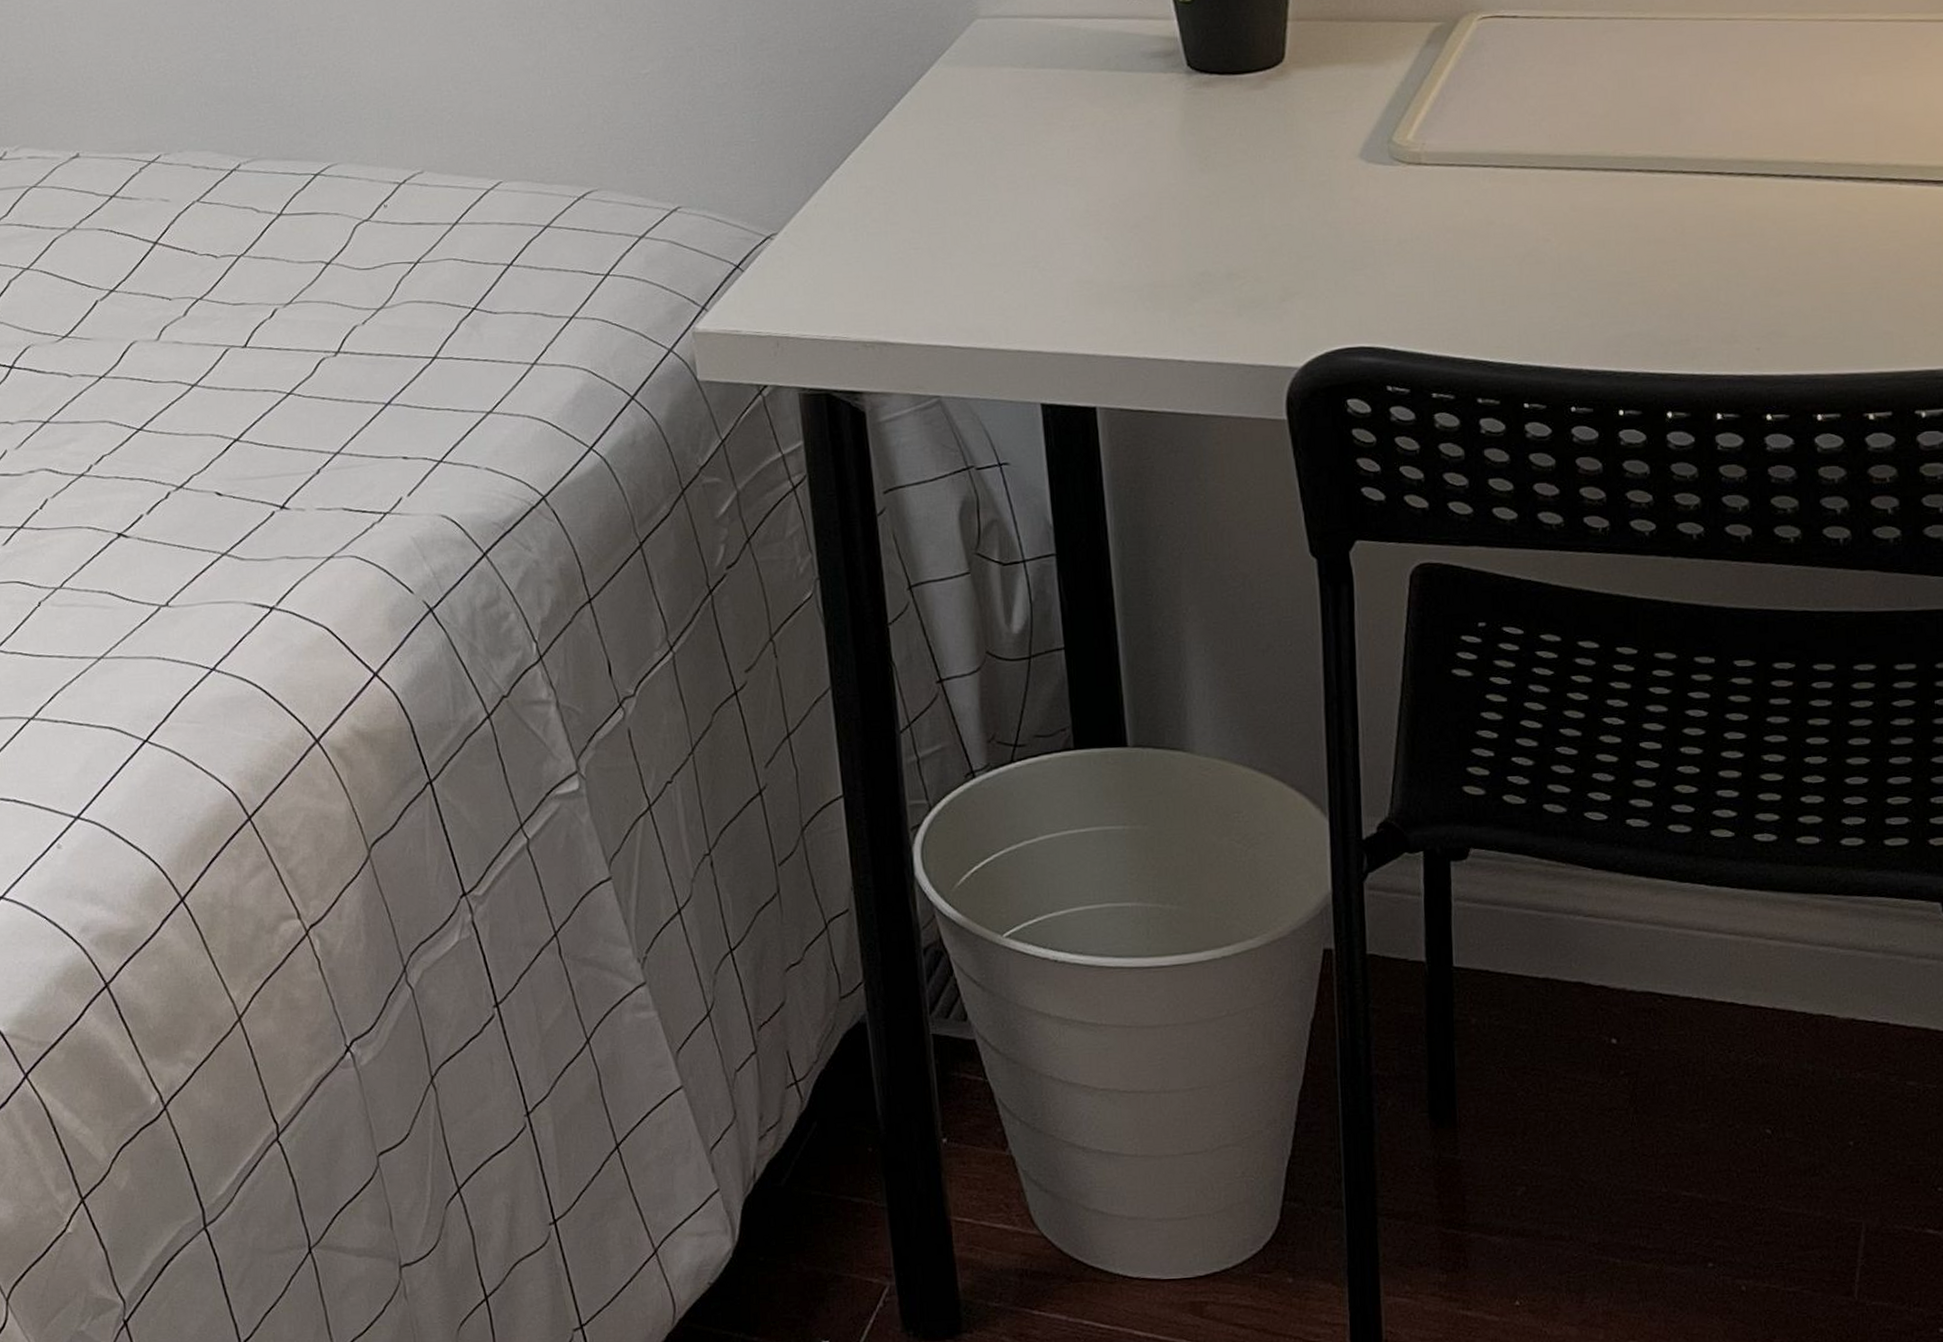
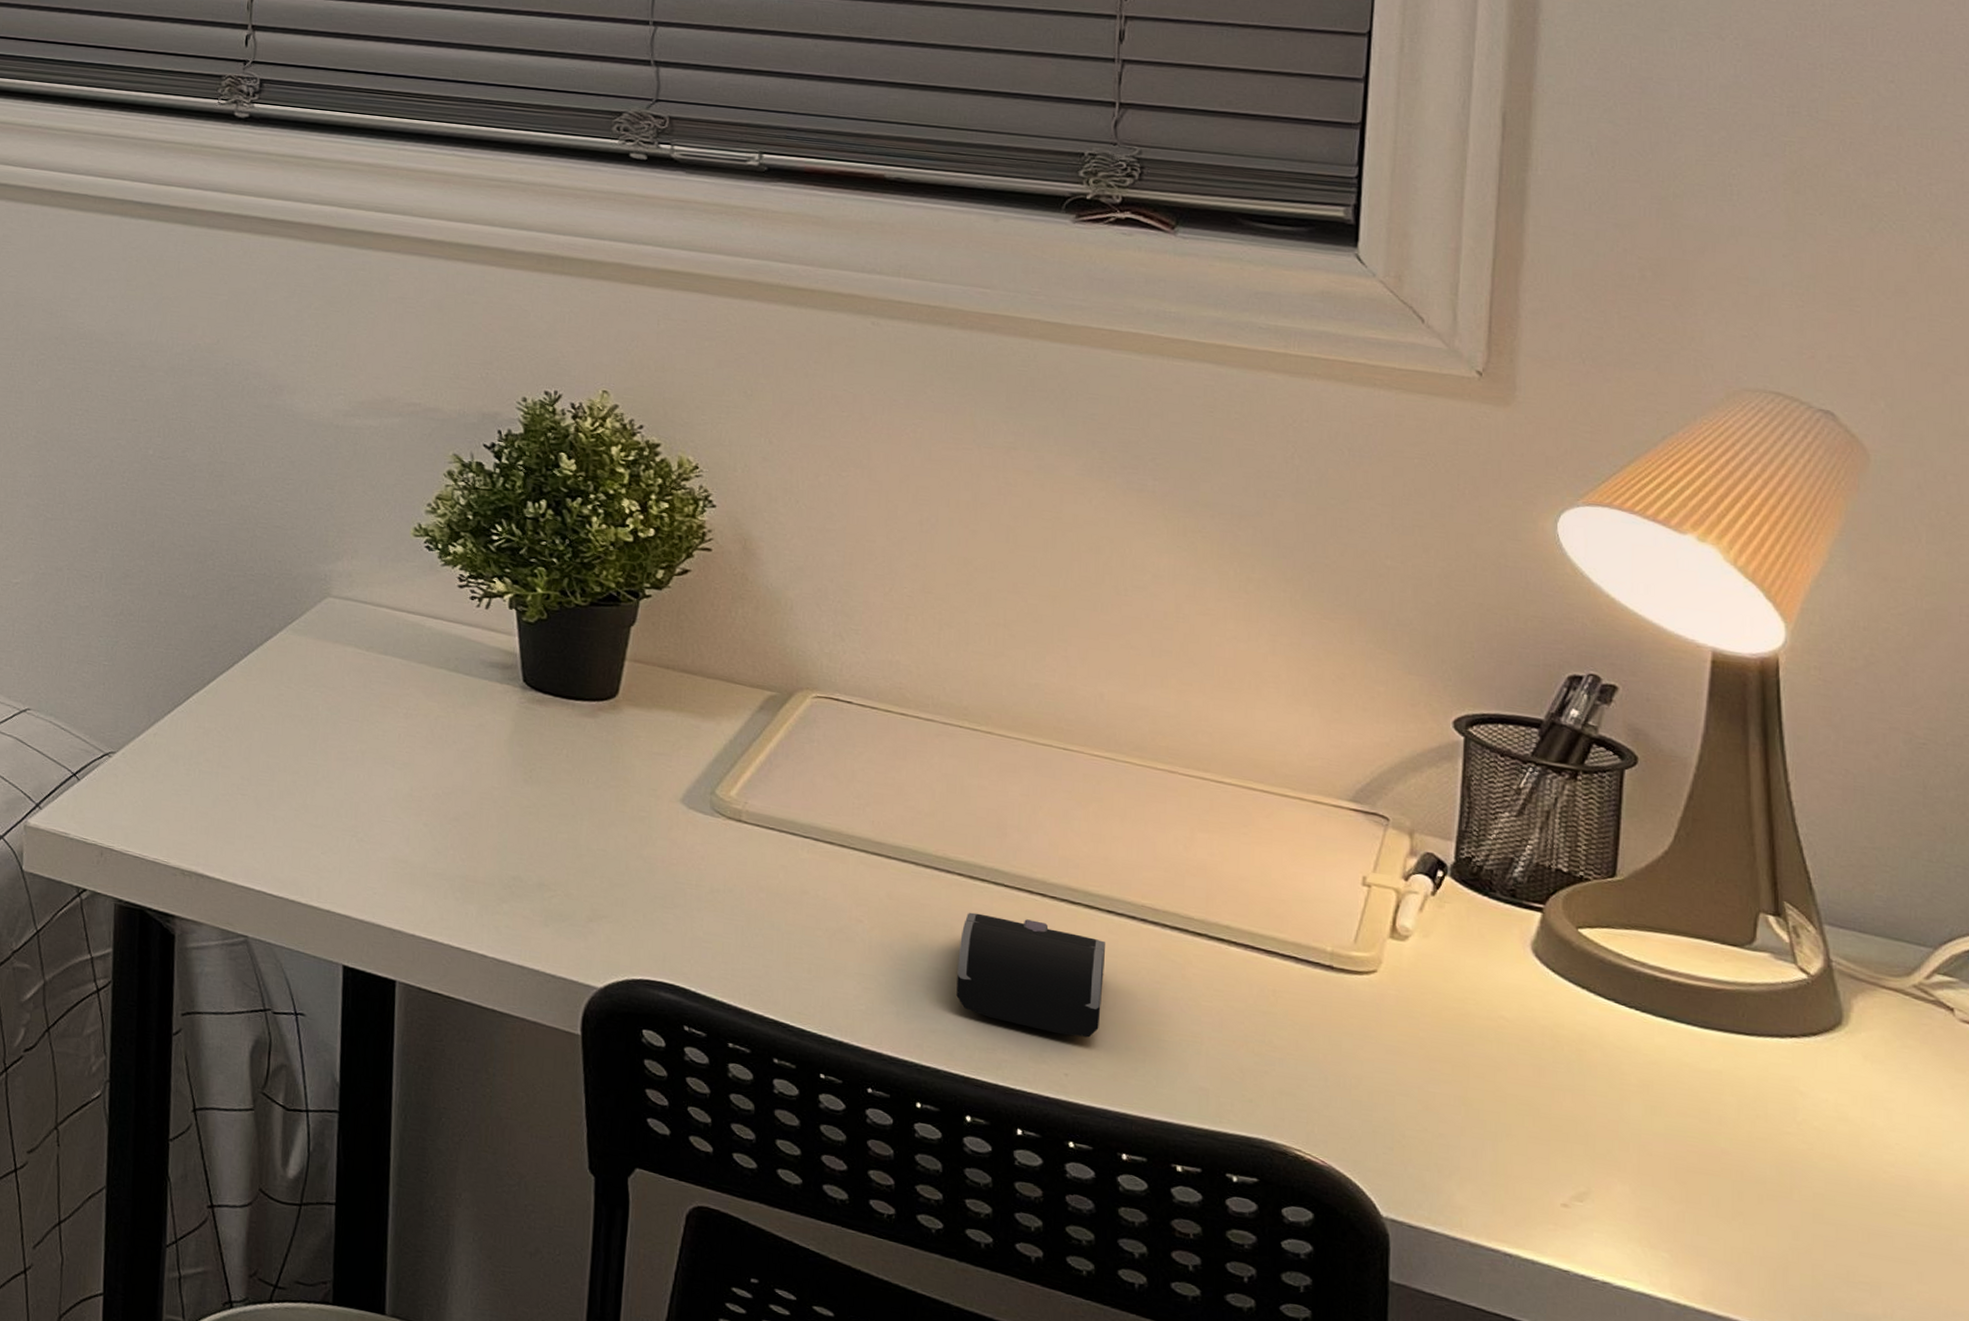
computer mouse: none [1645,201,1785,311] -> present [956,912,1105,1038]

